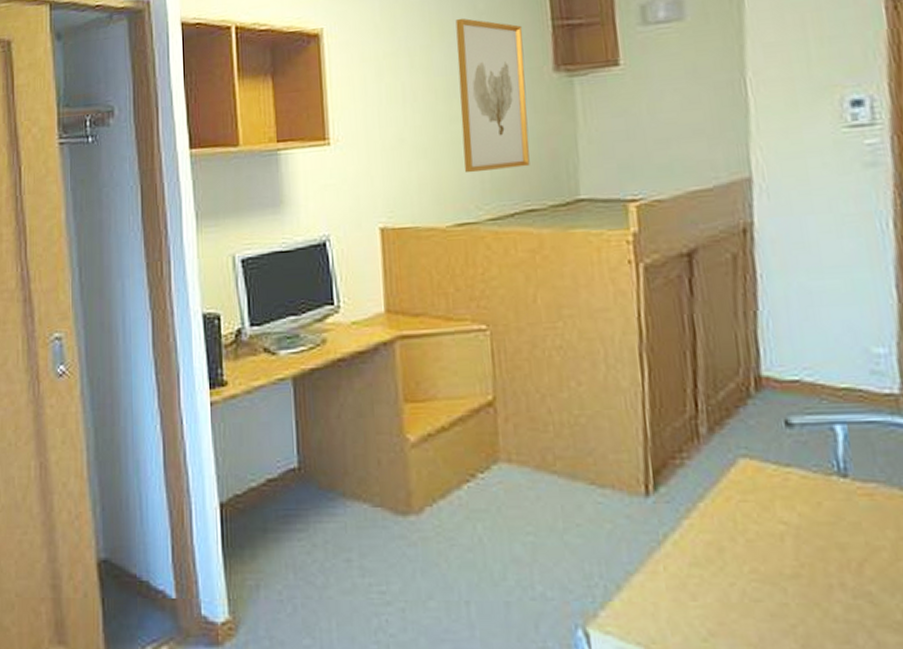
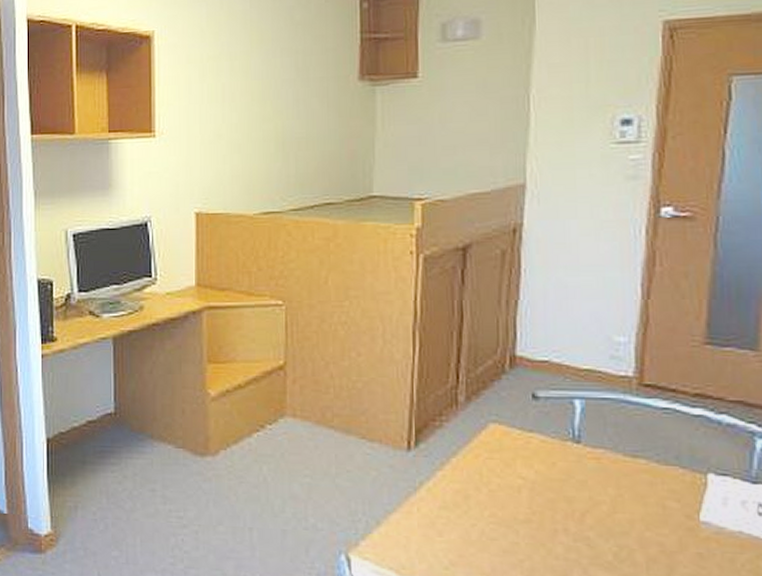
wall art: present [455,18,530,173] -> none [272,27,334,168]

